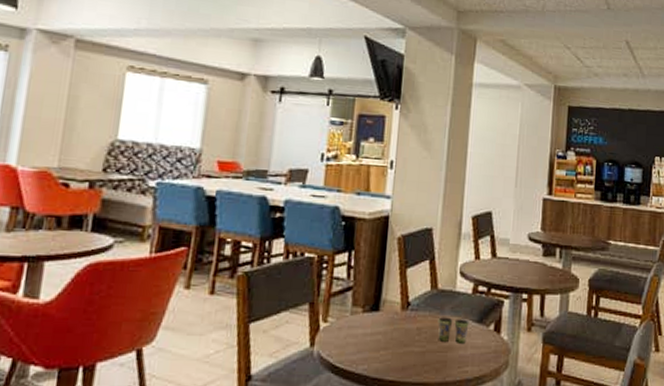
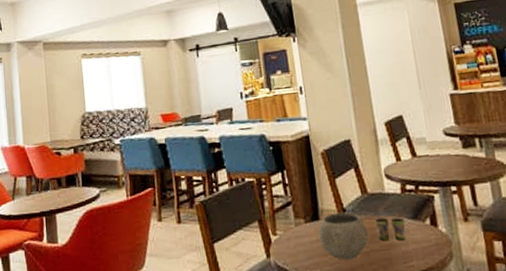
bowl: none [374,305,429,358] -> present [318,212,369,260]

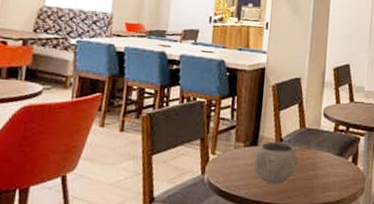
cup: present [374,217,406,241] -> none [305,151,332,173]

